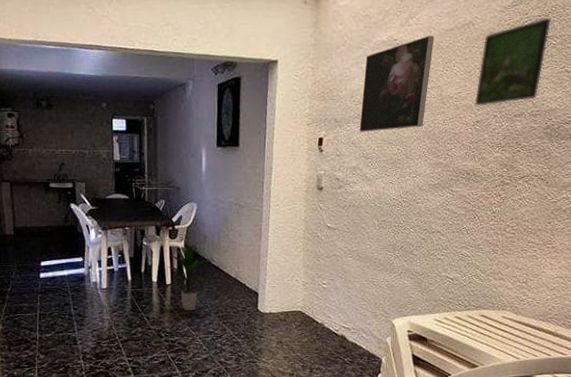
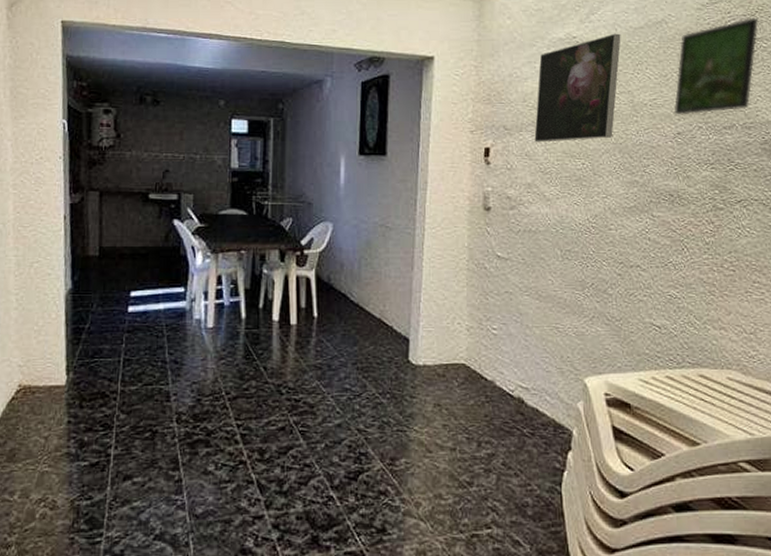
indoor plant: present [161,244,214,311] -> none [284,273,353,360]

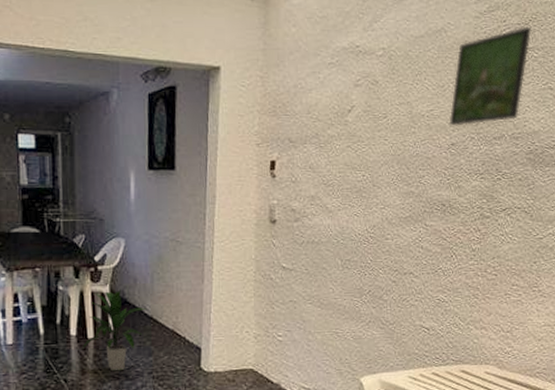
indoor plant: none [284,273,353,360] -> present [82,288,147,372]
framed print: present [534,33,621,143] -> none [318,42,402,155]

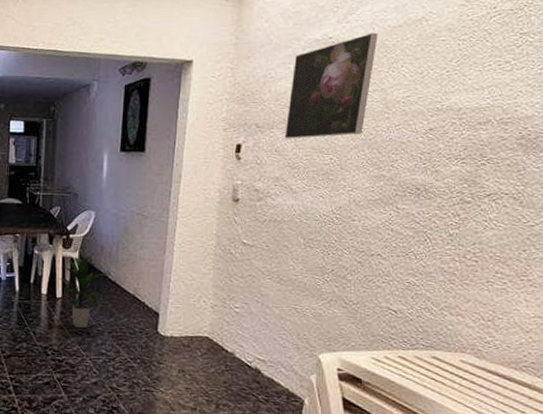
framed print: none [318,42,402,155] -> present [285,32,378,139]
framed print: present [449,26,532,126] -> none [427,11,527,112]

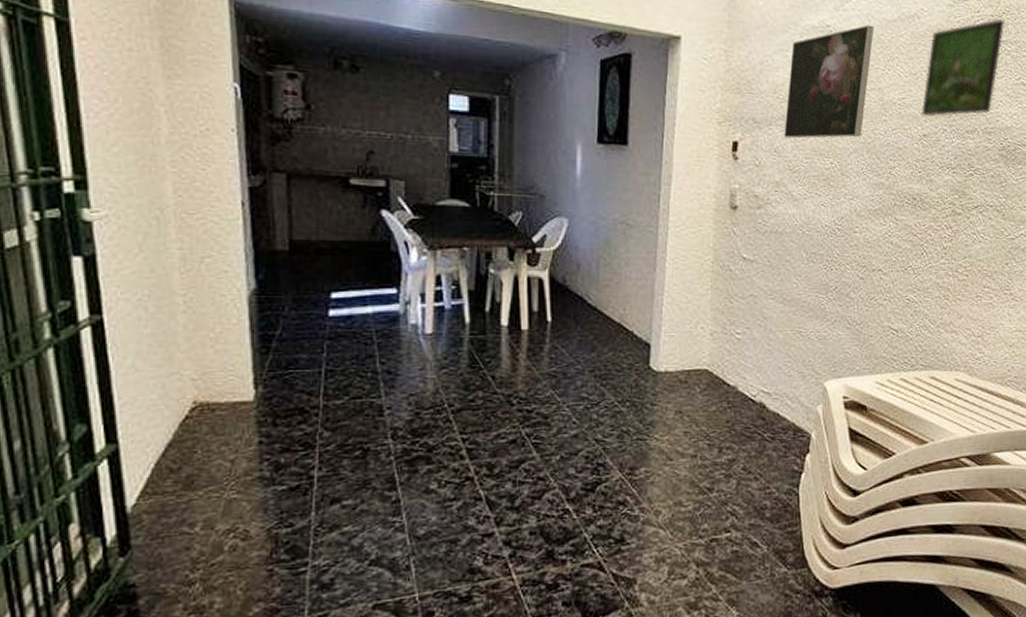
indoor plant: present [50,255,111,329] -> none [514,274,590,368]
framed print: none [427,11,527,112] -> present [921,18,1005,117]

